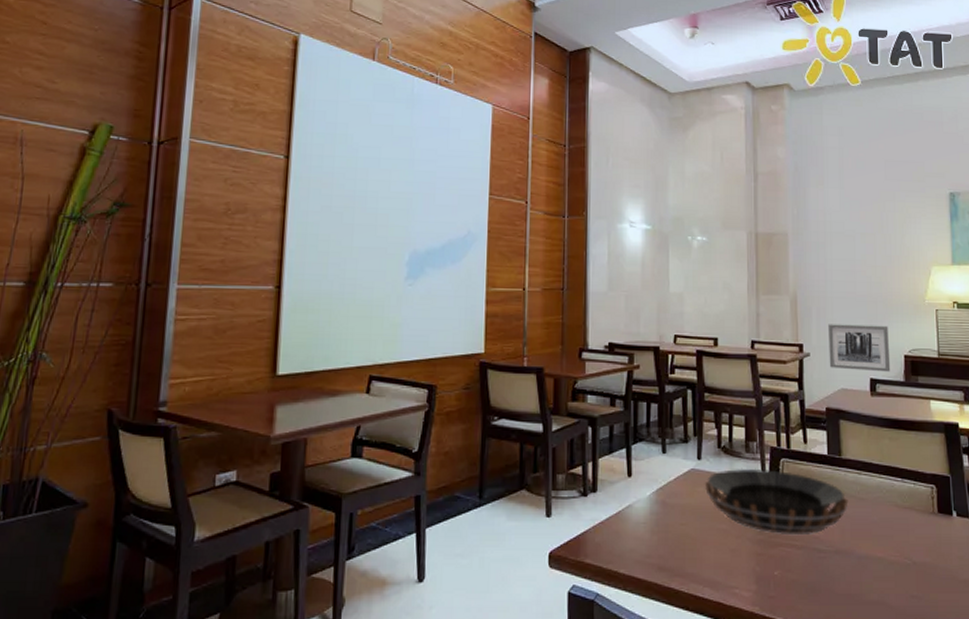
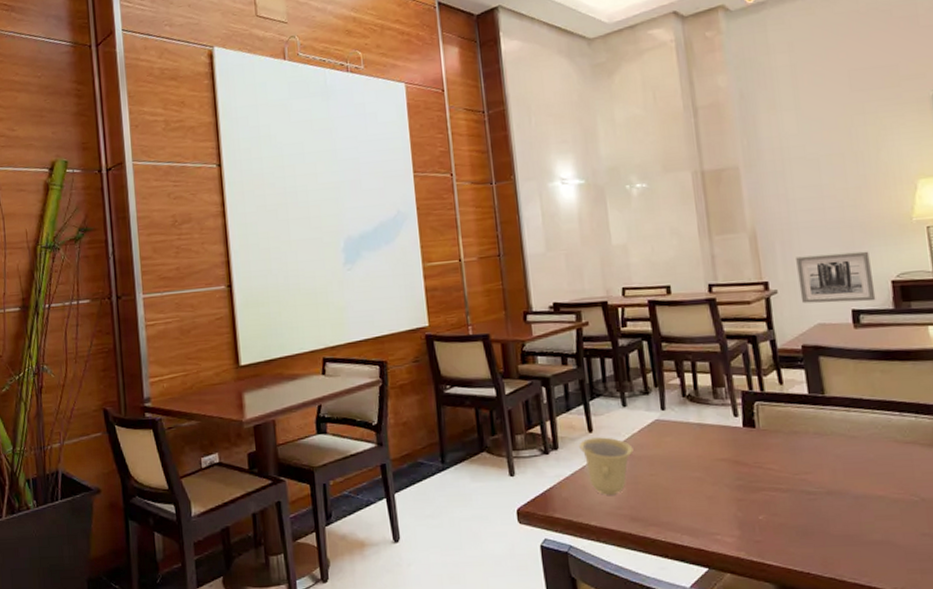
cup: none [617,482,668,542] -> present [579,437,634,495]
decorative bowl: present [705,468,849,536] -> none [672,414,838,480]

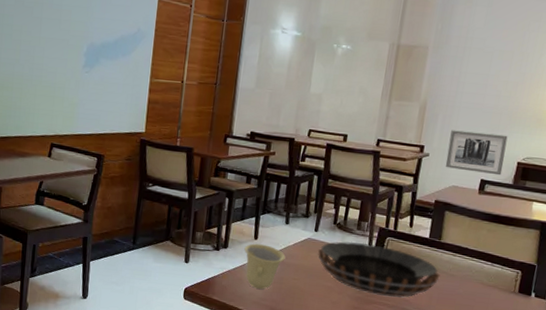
decorative bowl: none [672,414,838,480] -> present [318,241,440,298]

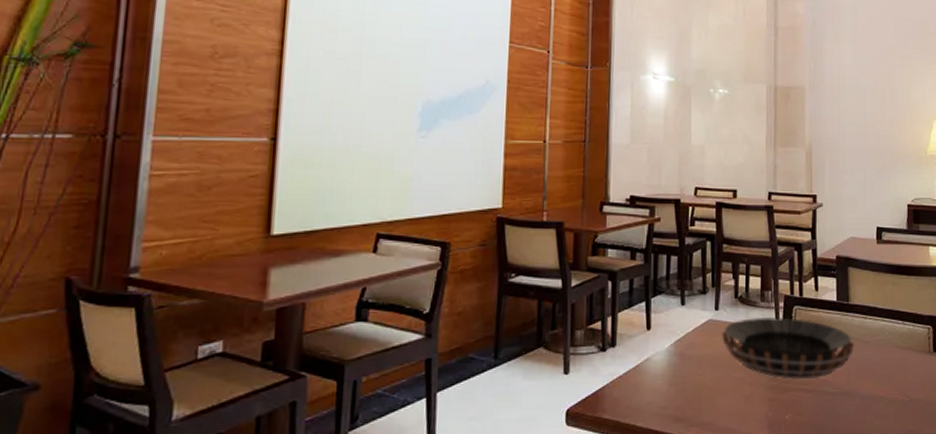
cup: present [244,243,286,289] -> none [636,335,686,395]
wall art: present [445,130,508,176] -> none [840,175,895,221]

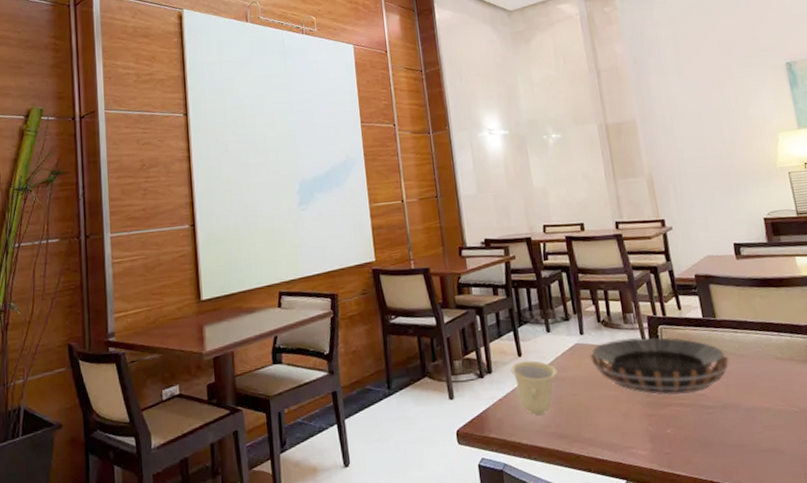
cup: none [636,335,686,395] -> present [510,360,558,415]

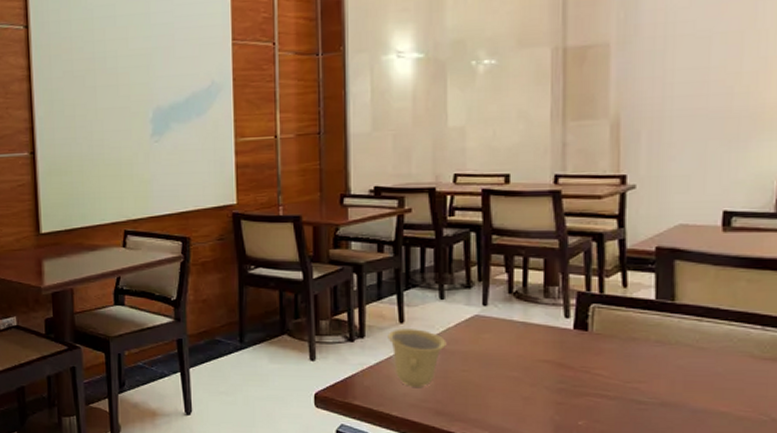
decorative bowl: present [590,337,729,396] -> none [492,314,682,386]

